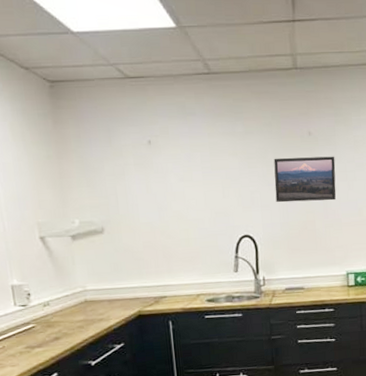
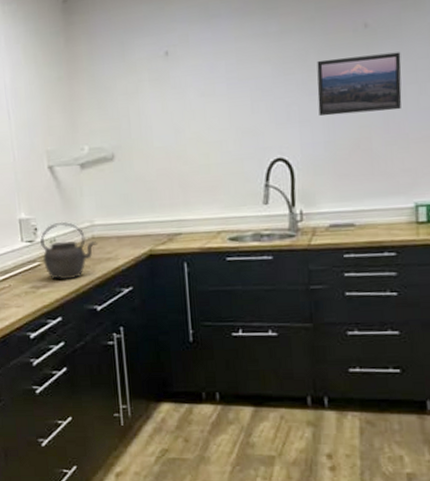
kettle: none [34,287,90,340] -> present [40,221,98,280]

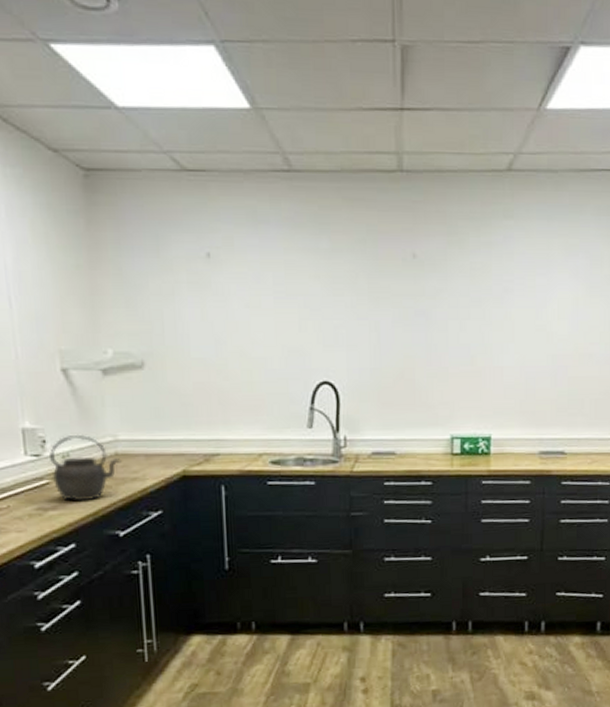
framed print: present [317,51,402,116] -> none [365,285,445,344]

